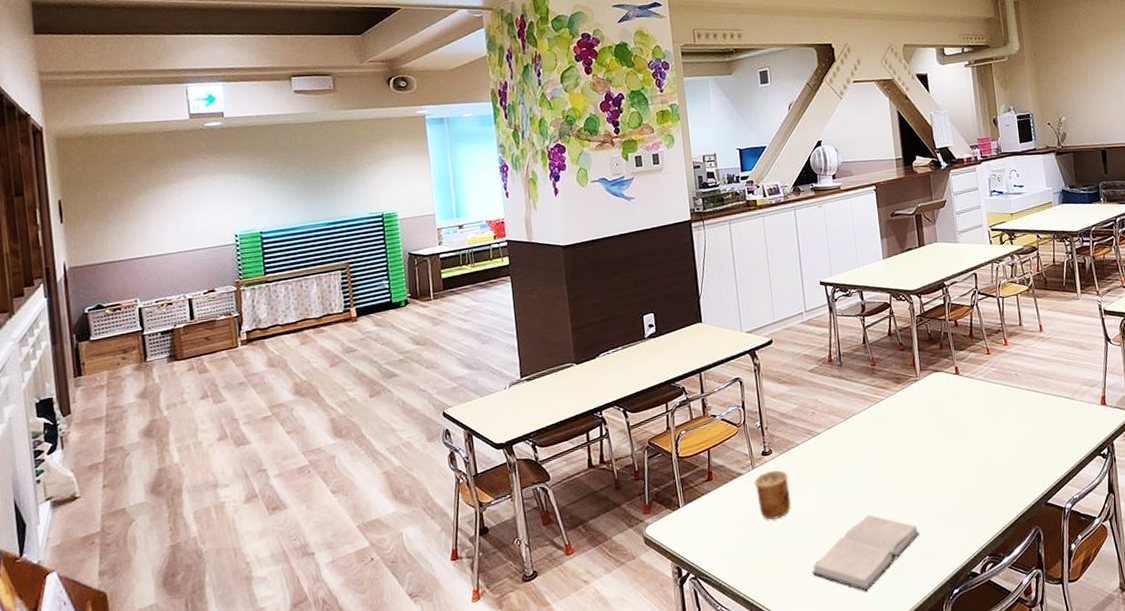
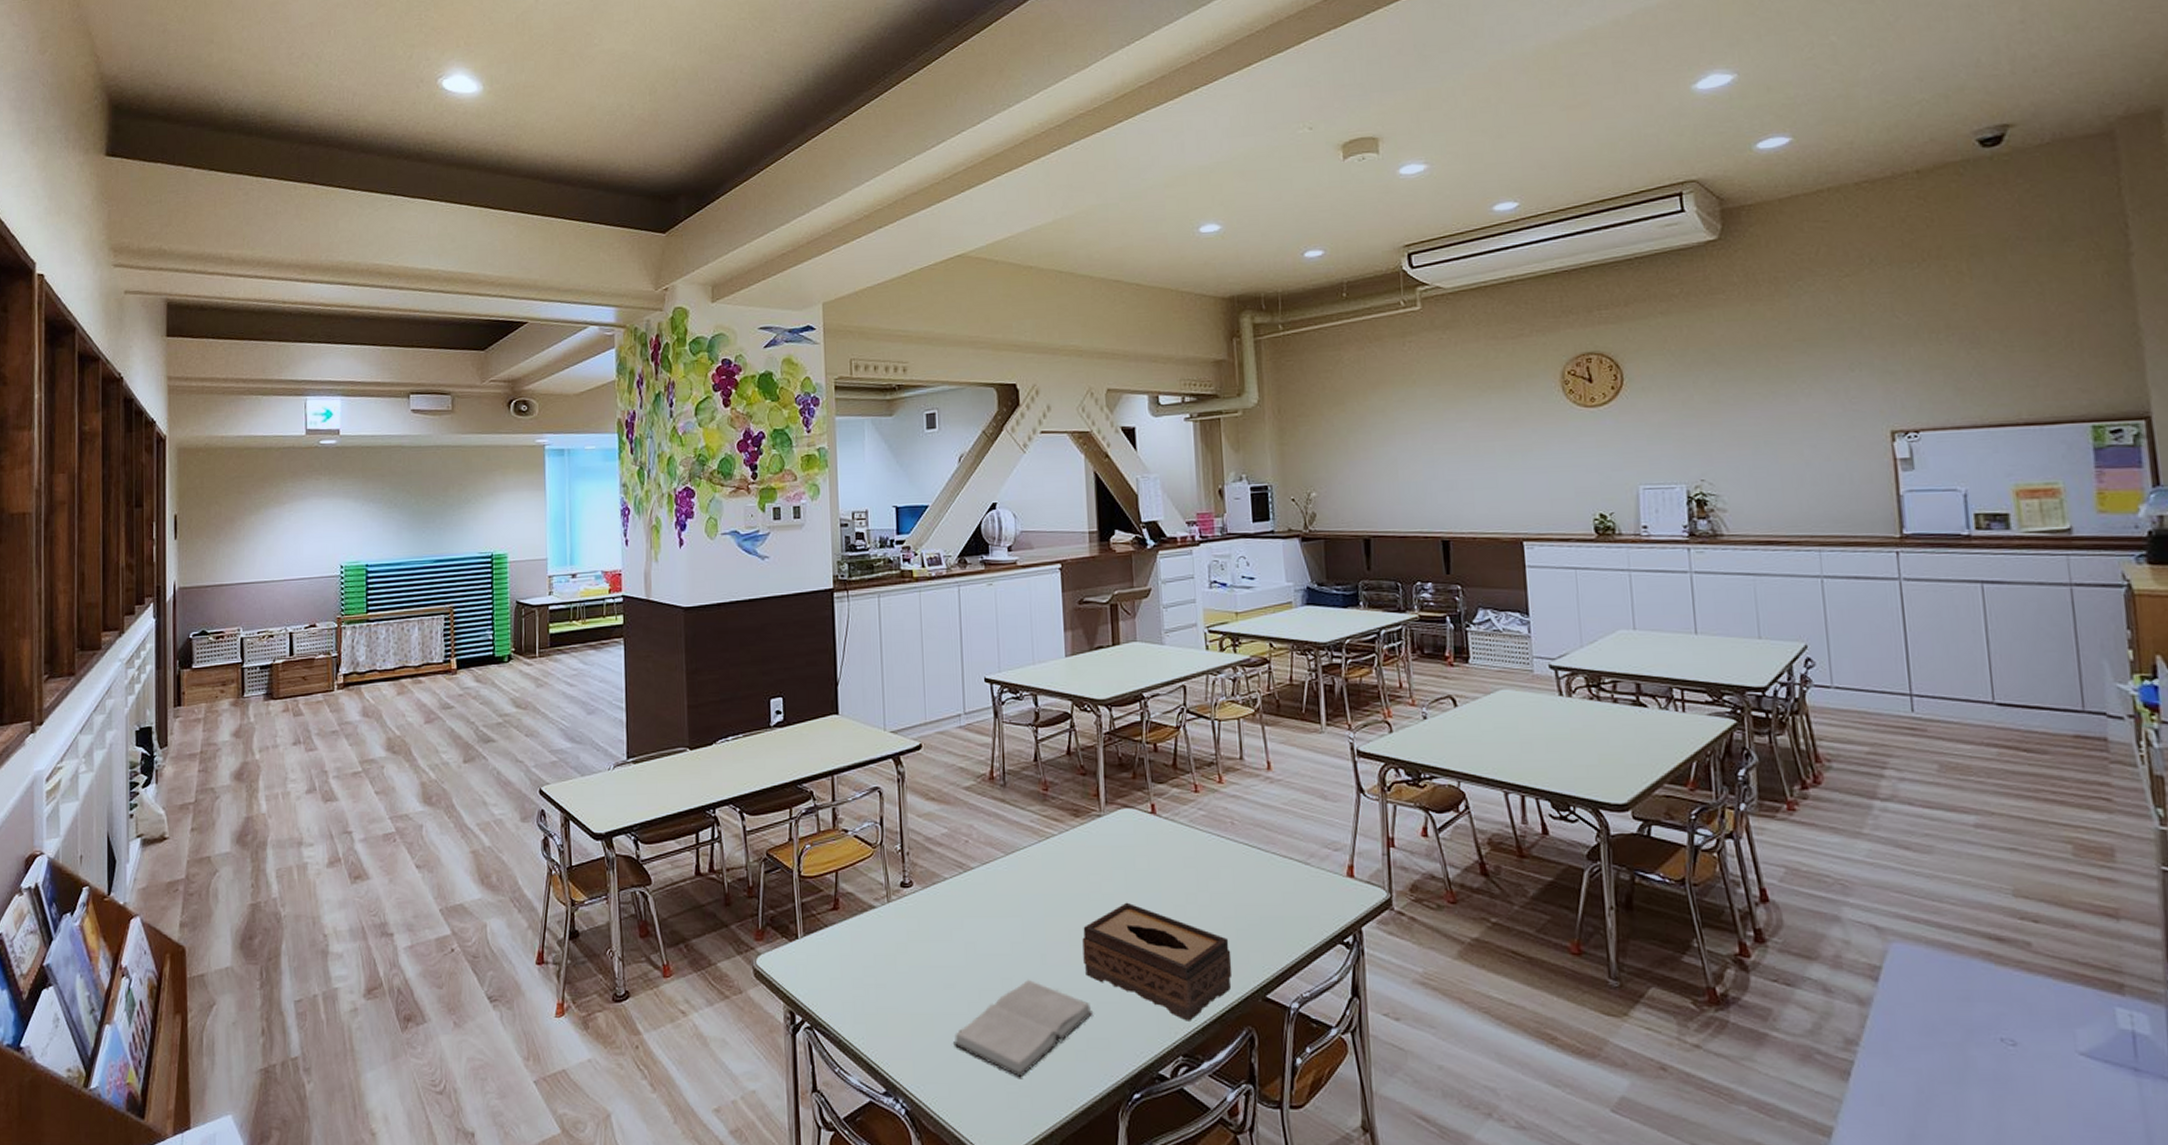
cup: present [754,470,791,520] -> none [889,908,932,969]
tissue box: none [908,444,1022,529] -> present [1082,902,1233,1021]

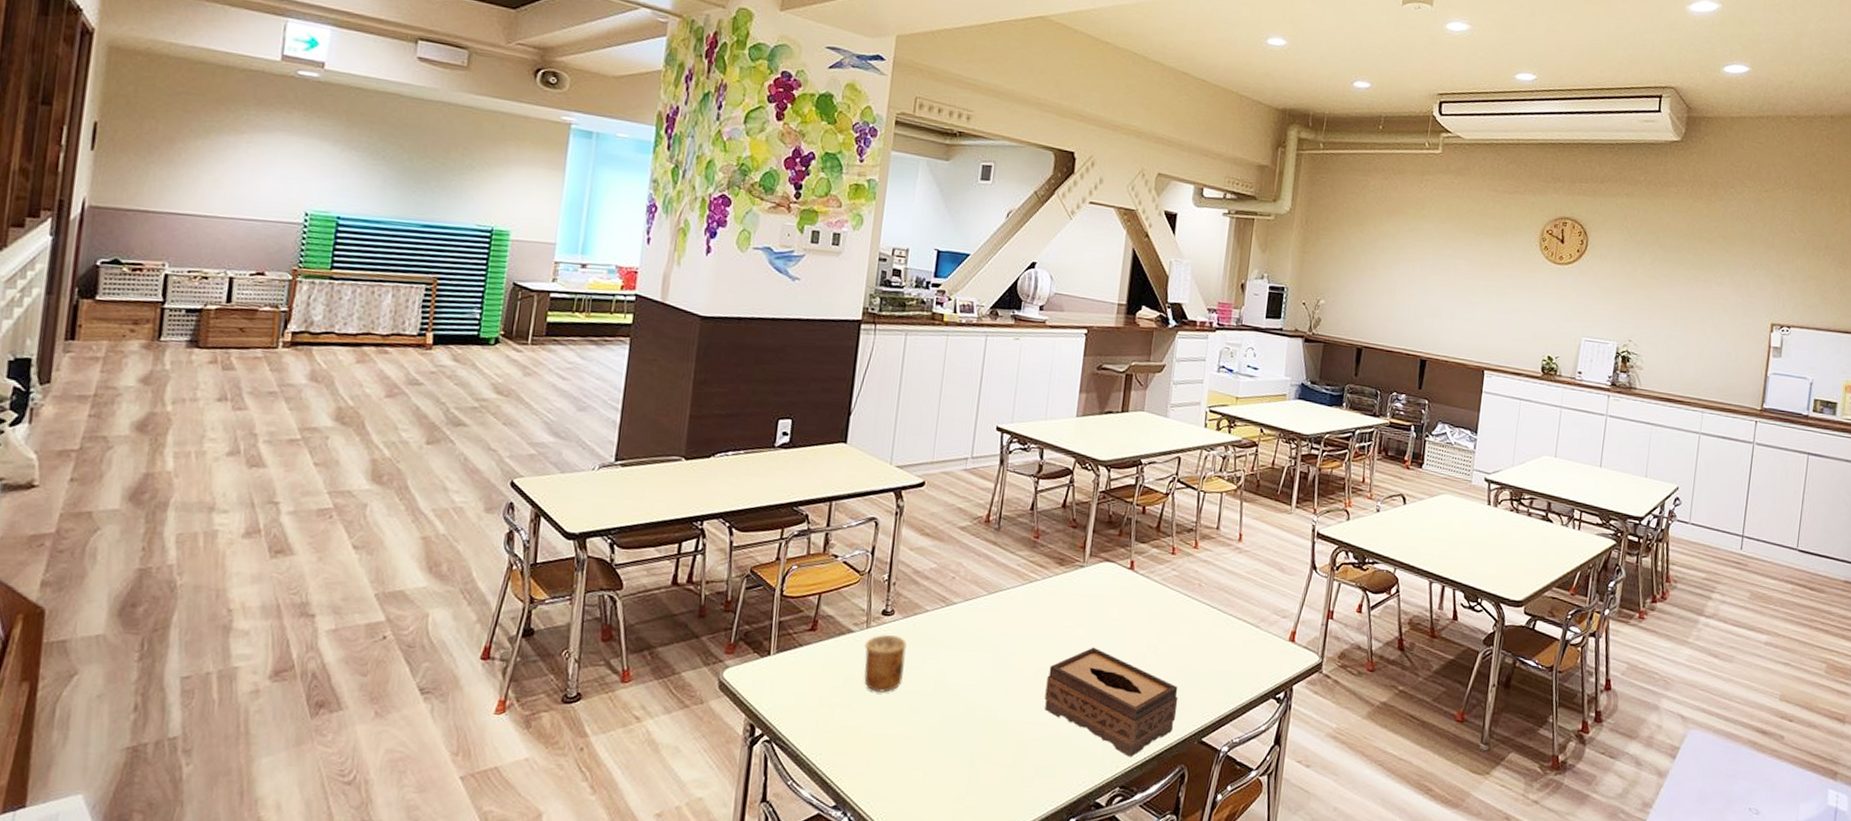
cup: none [889,908,932,969] -> present [864,635,907,692]
hardback book: present [953,979,1094,1078] -> none [909,709,1046,799]

